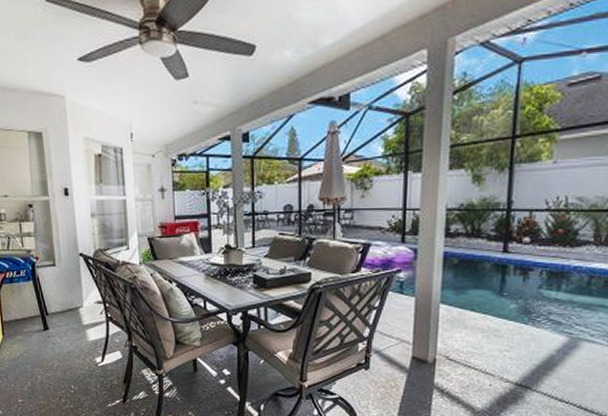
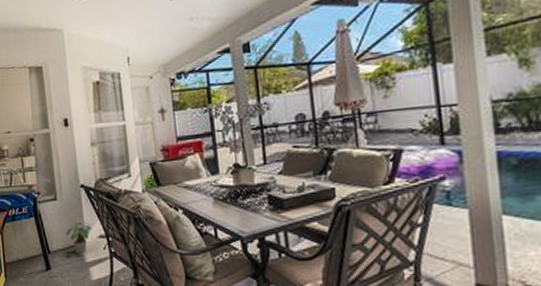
potted plant: none [63,287,89,316] -> present [65,221,91,253]

